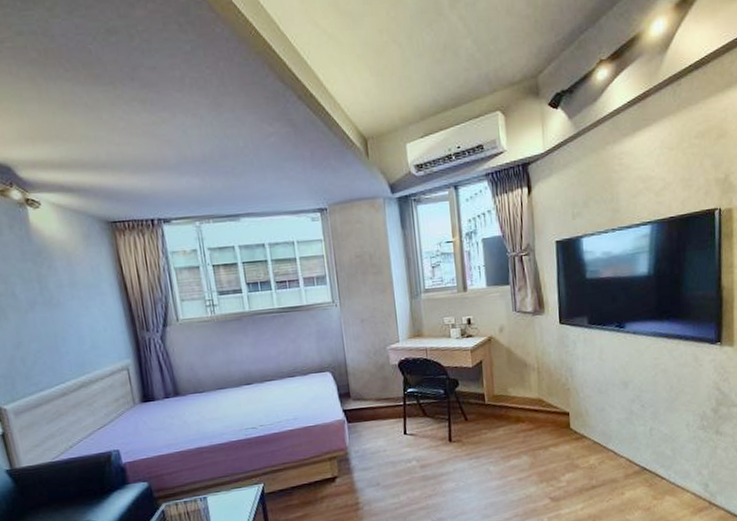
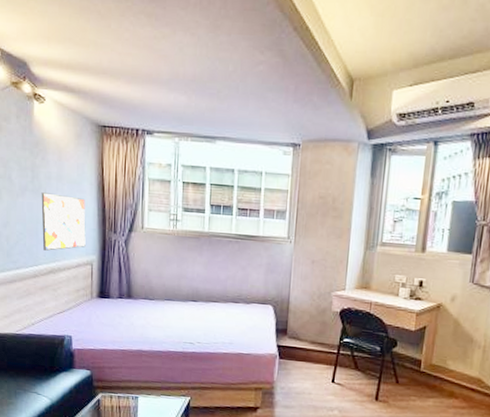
wall art: none [54,301,117,365] -> present [41,192,86,251]

